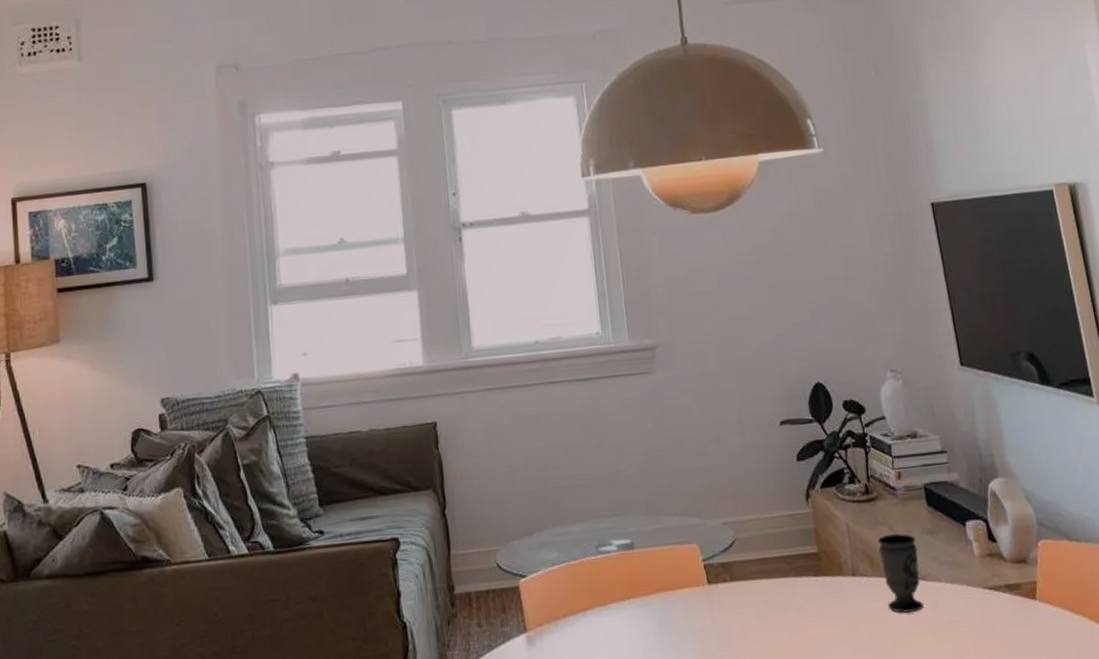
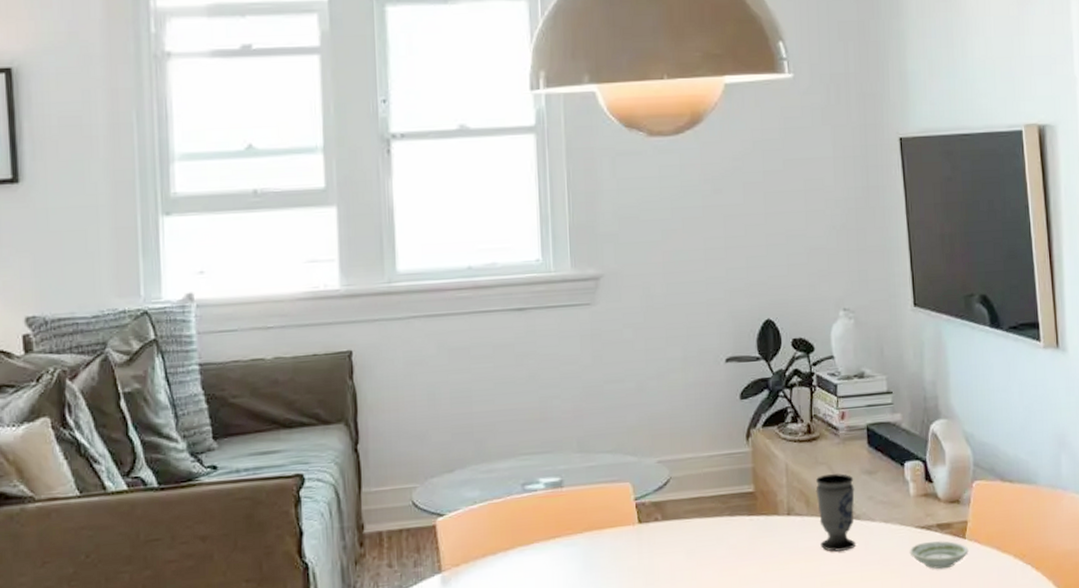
saucer: none [979,602,1041,632] -> present [909,540,969,570]

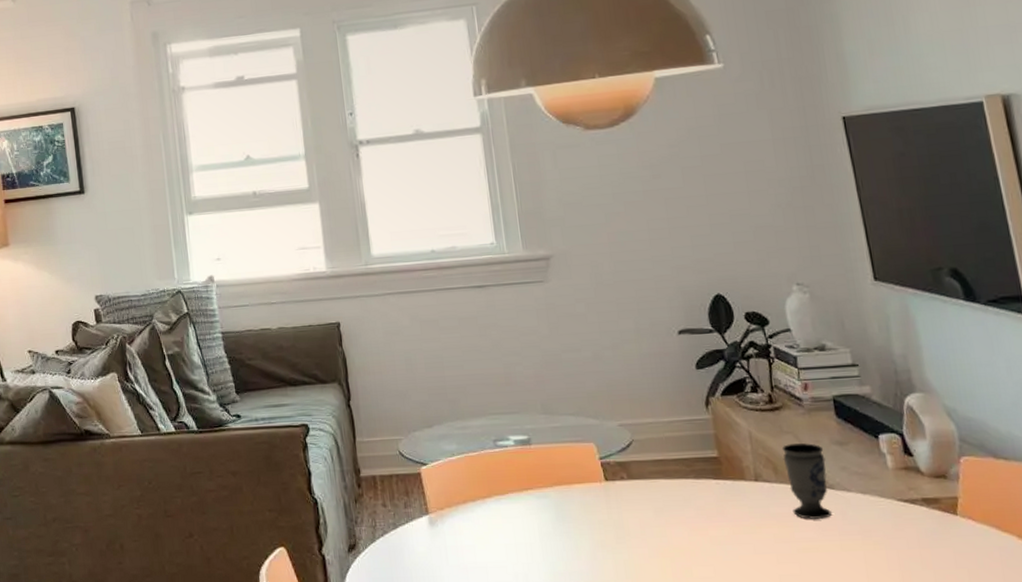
saucer: present [909,540,969,570] -> none [892,515,963,545]

